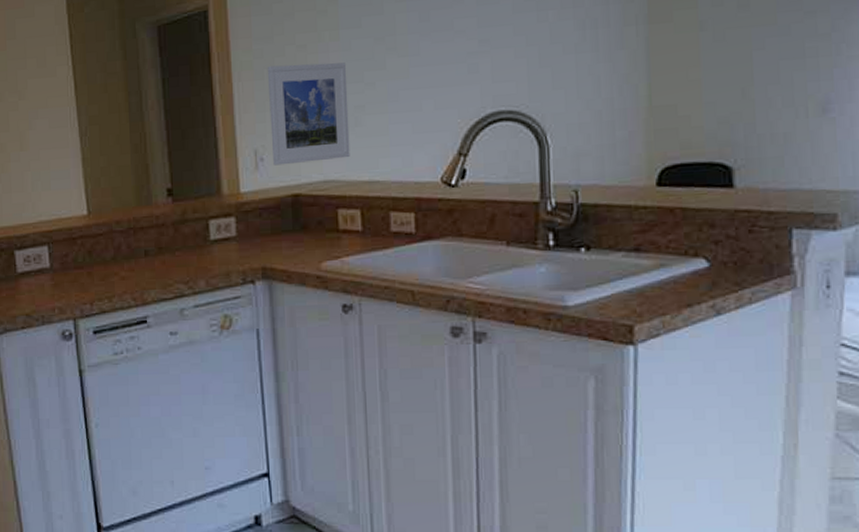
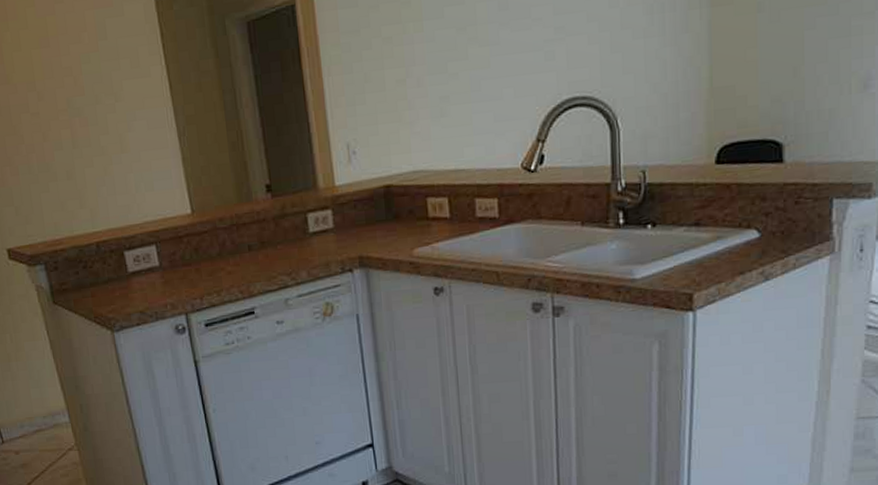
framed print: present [267,62,350,166] -> none [355,54,437,158]

